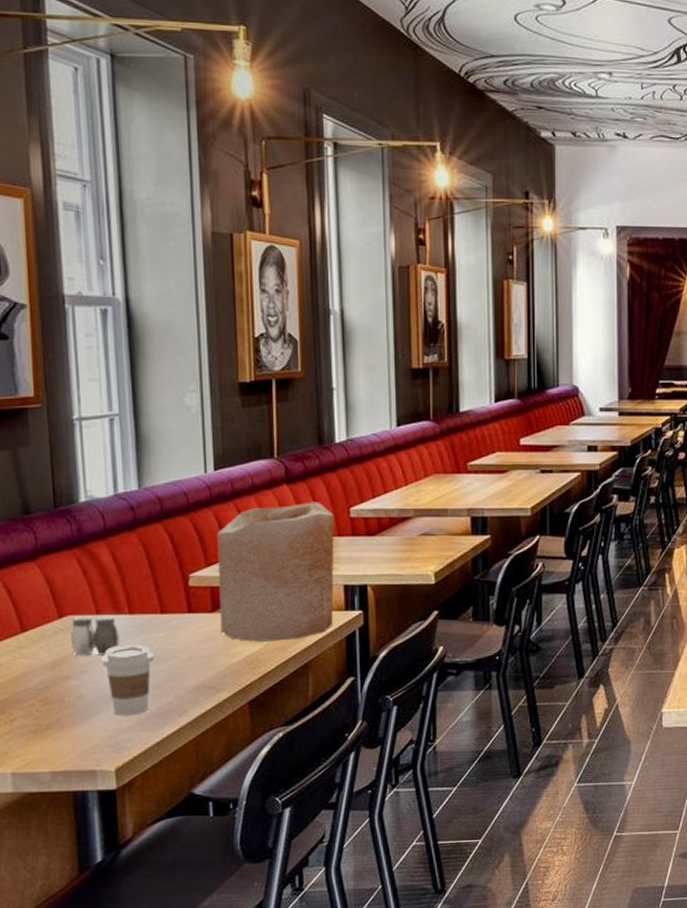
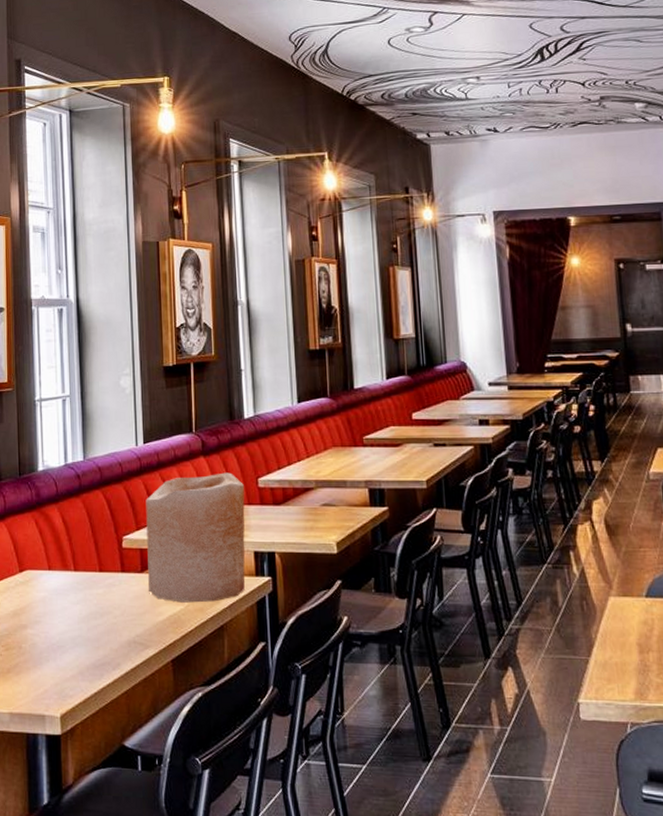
salt and pepper shaker: present [71,615,119,656] -> none [29,571,66,608]
coffee cup: present [102,644,154,716] -> none [52,599,93,666]

